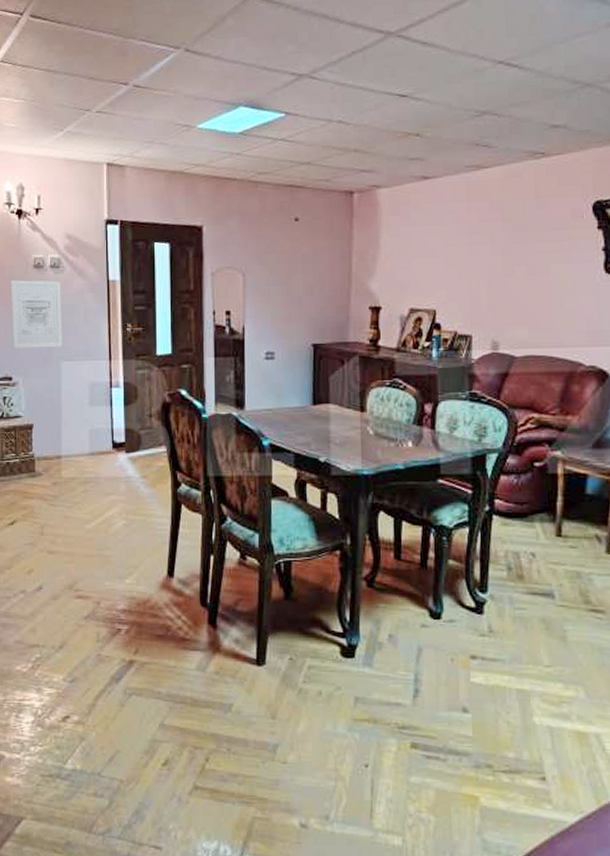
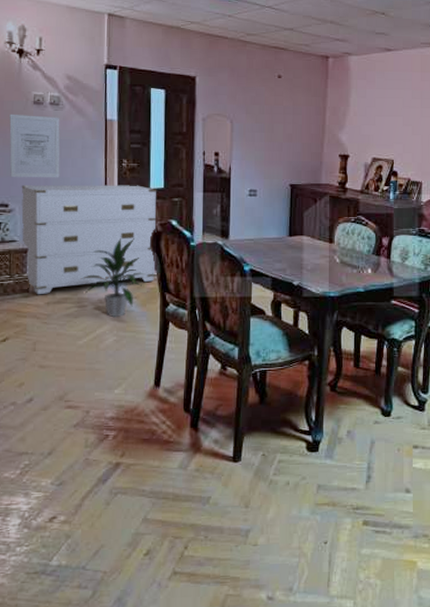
dresser: none [24,351,165,475] -> present [21,185,157,295]
indoor plant: none [88,412,154,500] -> present [82,240,145,318]

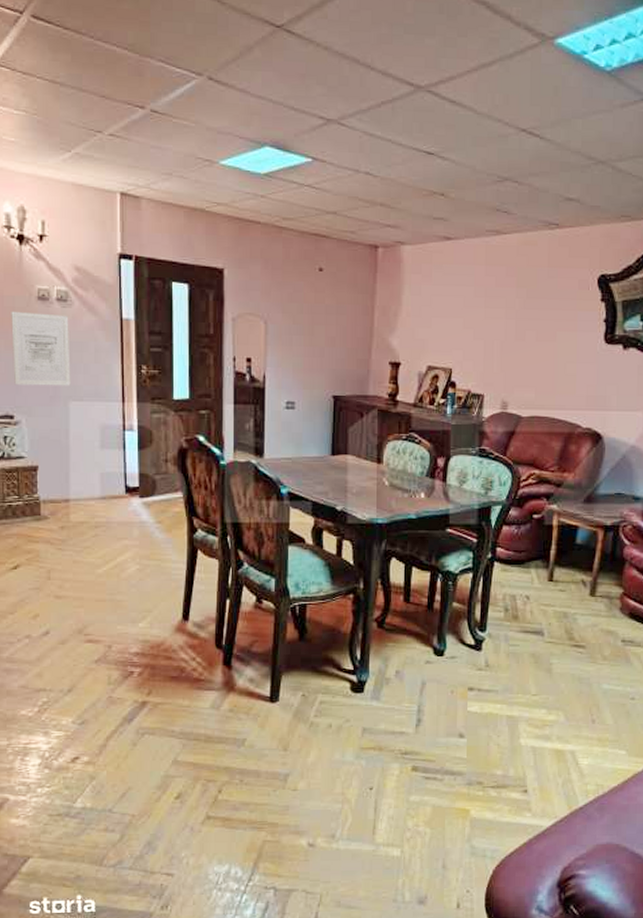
dresser: present [21,185,157,295] -> none [27,394,182,518]
indoor plant: present [82,240,145,318] -> none [99,457,169,544]

